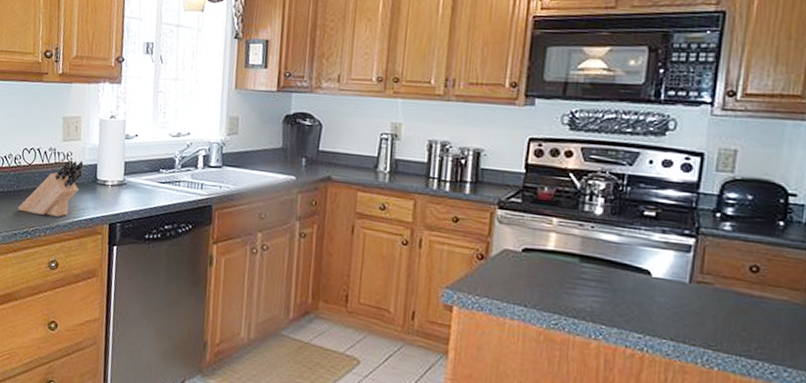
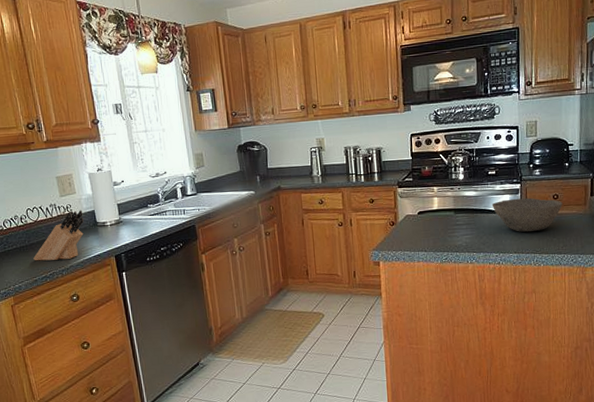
bowl: none [642,257,766,316] -> present [491,197,563,233]

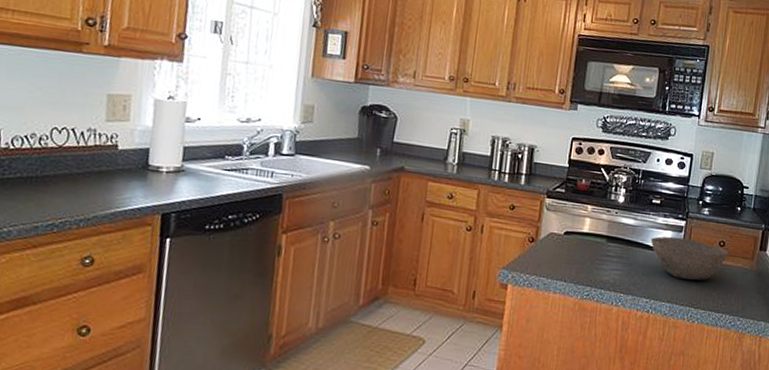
knife block: present [33,210,84,261] -> none [41,143,133,207]

